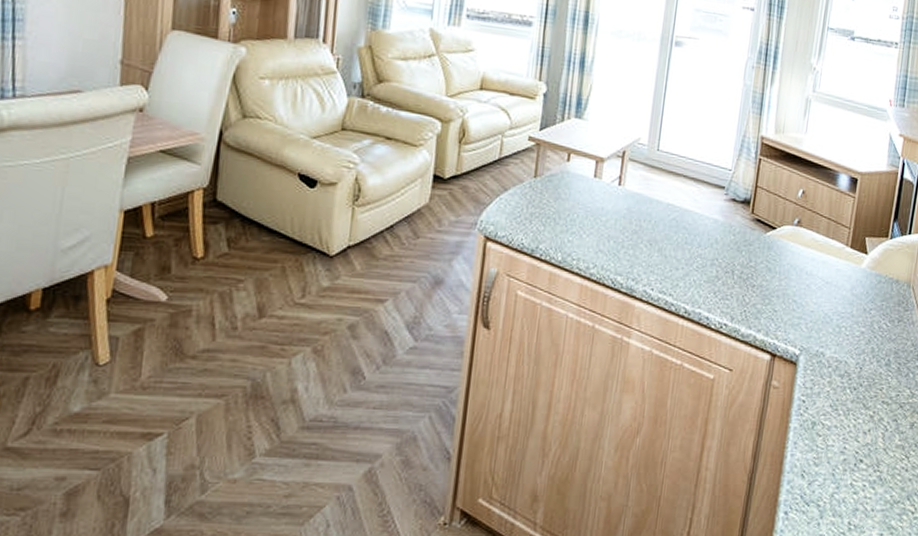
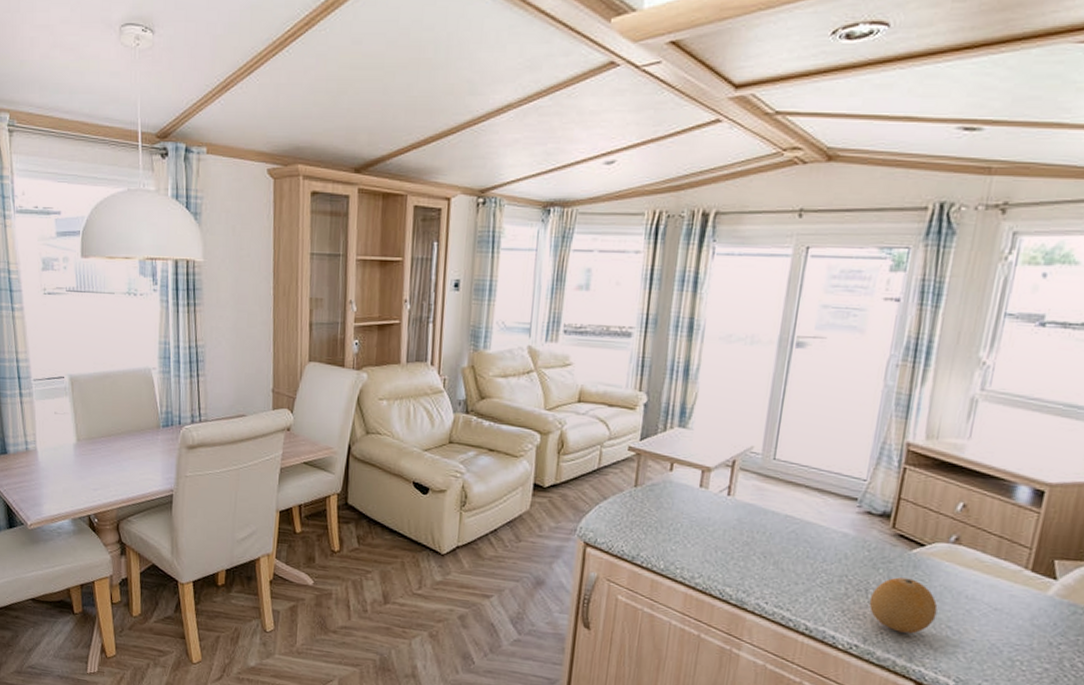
fruit: none [735,258,786,310] -> present [869,577,938,634]

